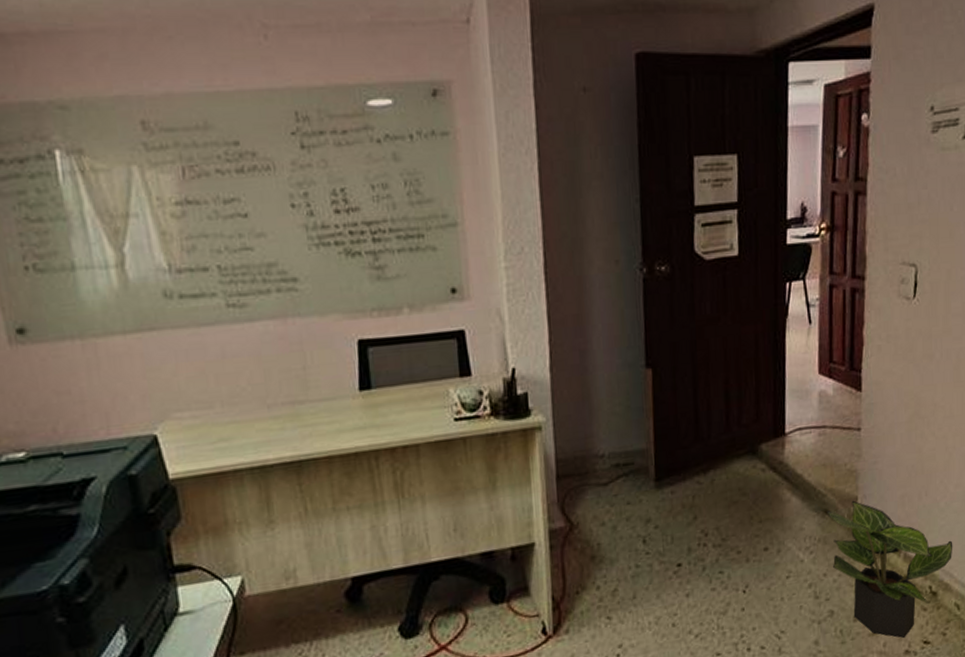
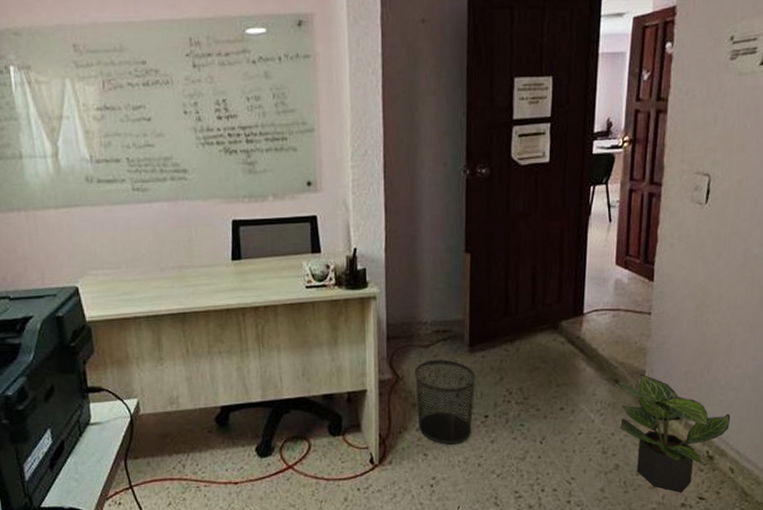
waste bin: none [591,499,665,604] -> present [414,359,476,445]

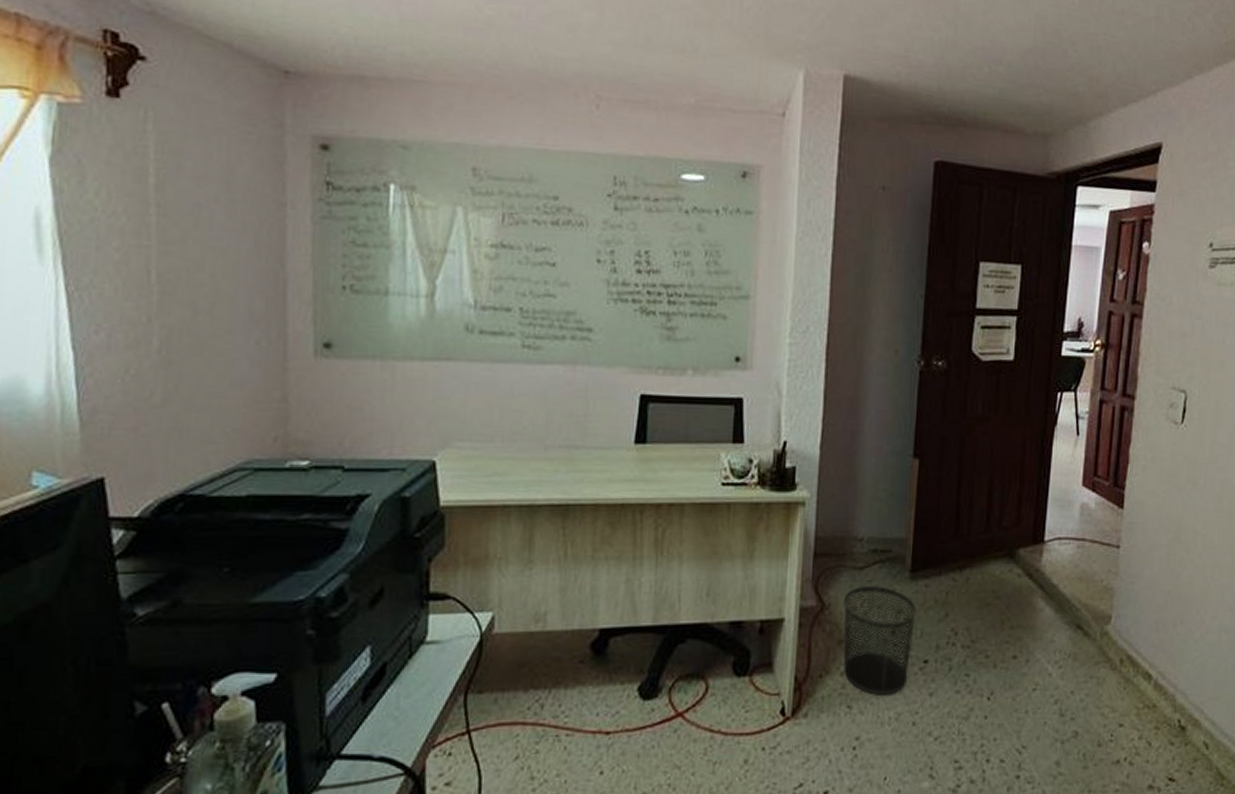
potted plant: present [616,373,731,493] -> none [1078,618,1206,771]

